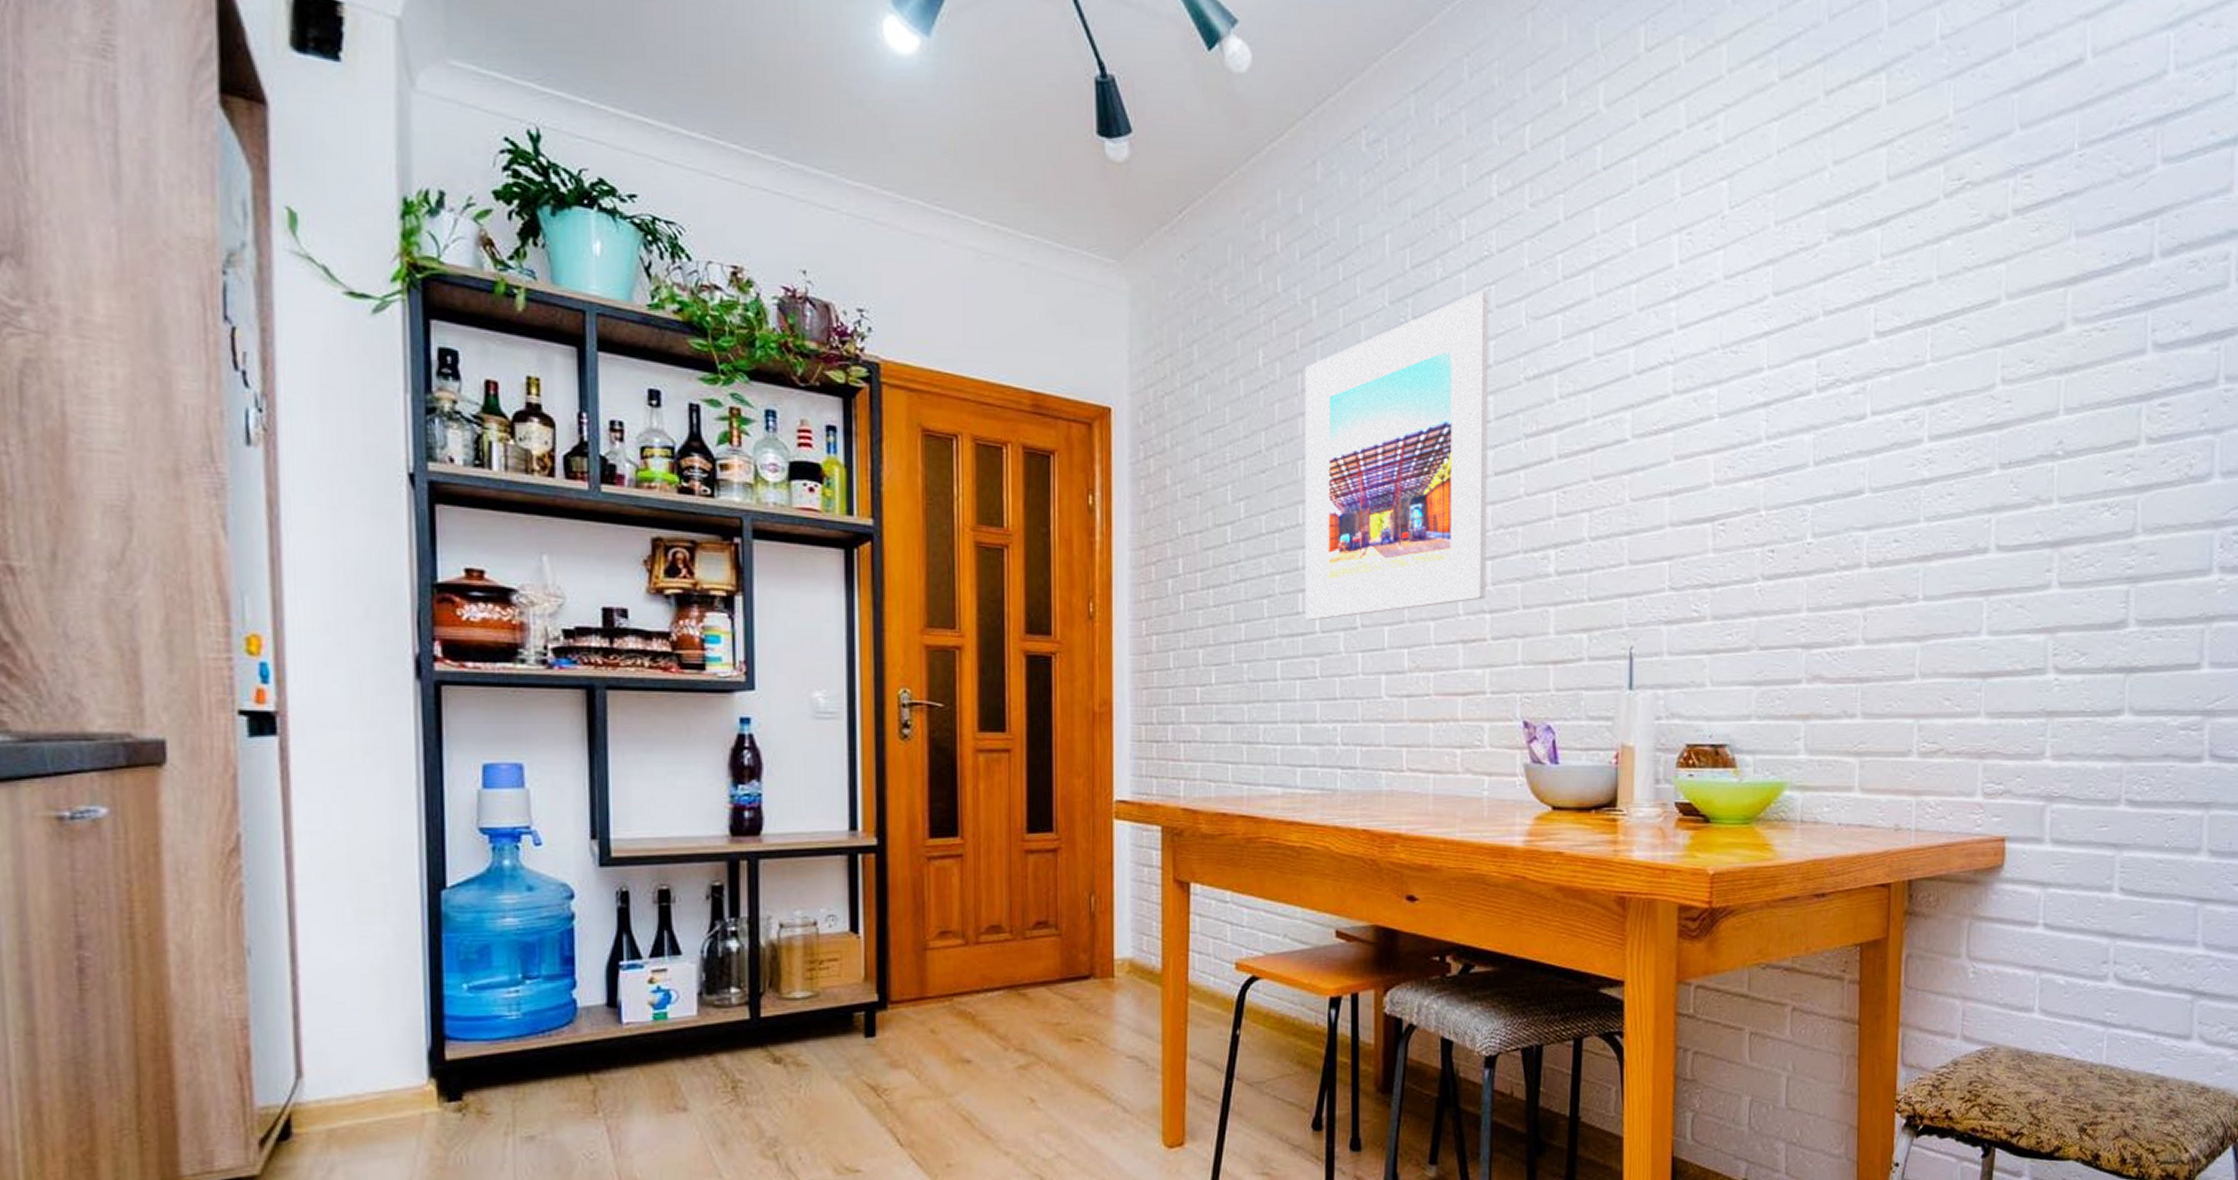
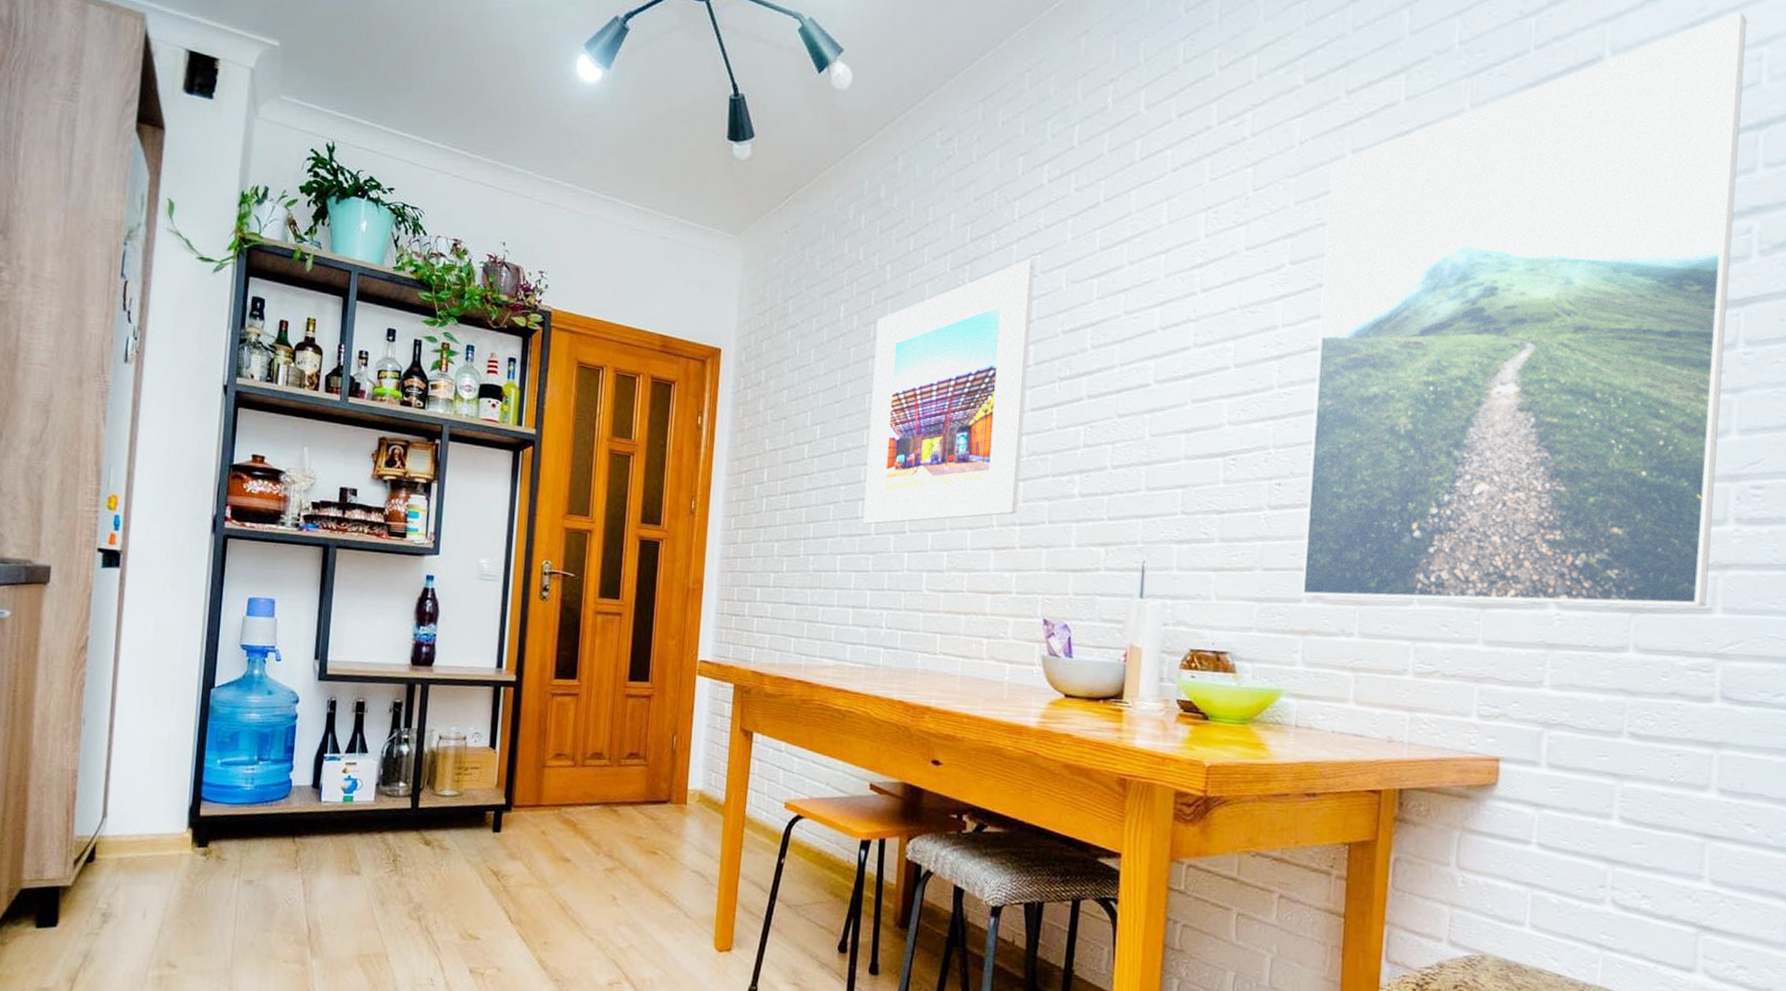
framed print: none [1801,12,2221,676] -> present [1301,12,1747,607]

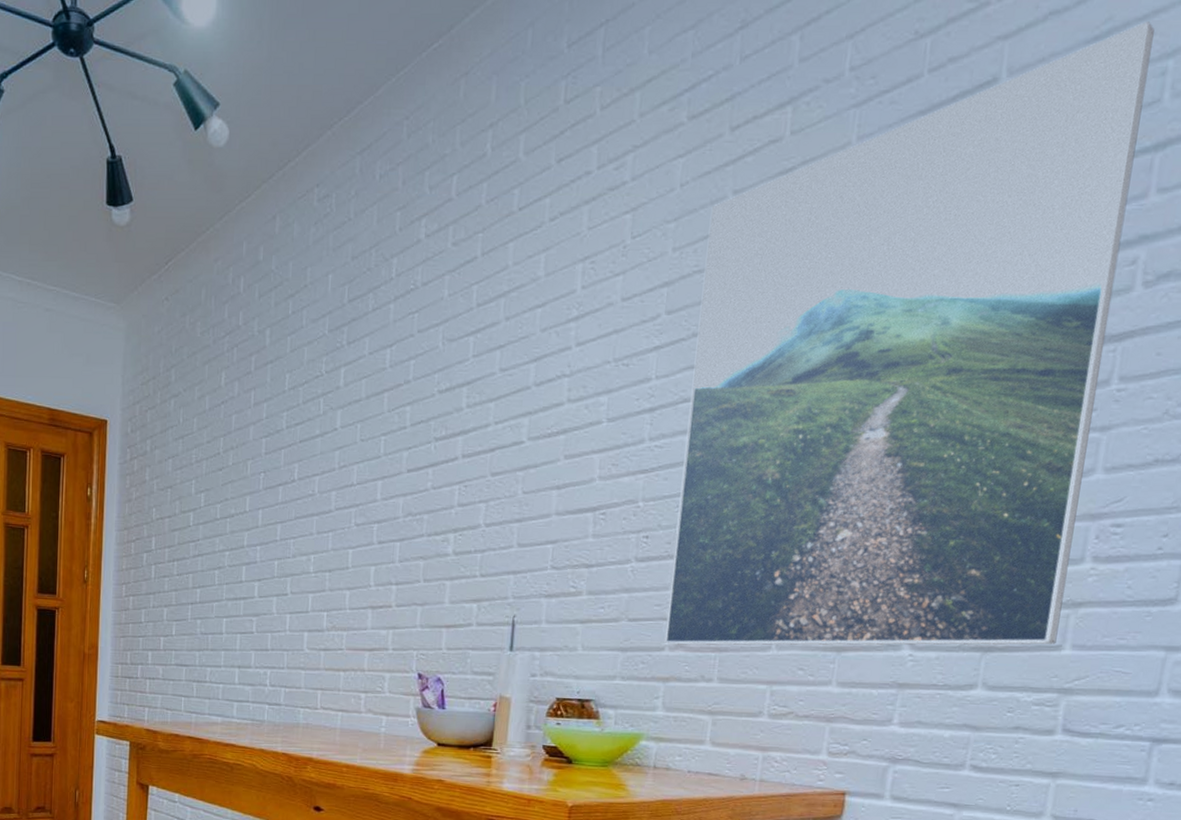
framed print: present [863,258,1035,524] -> none [247,318,412,588]

